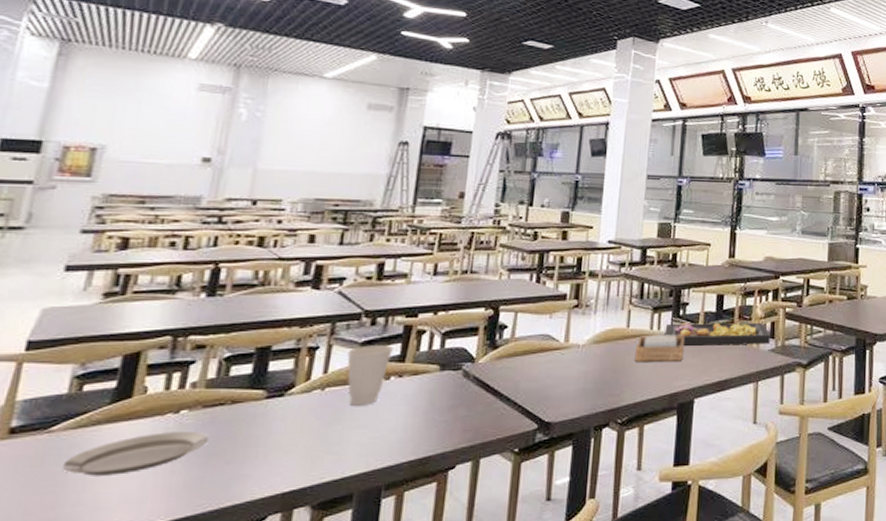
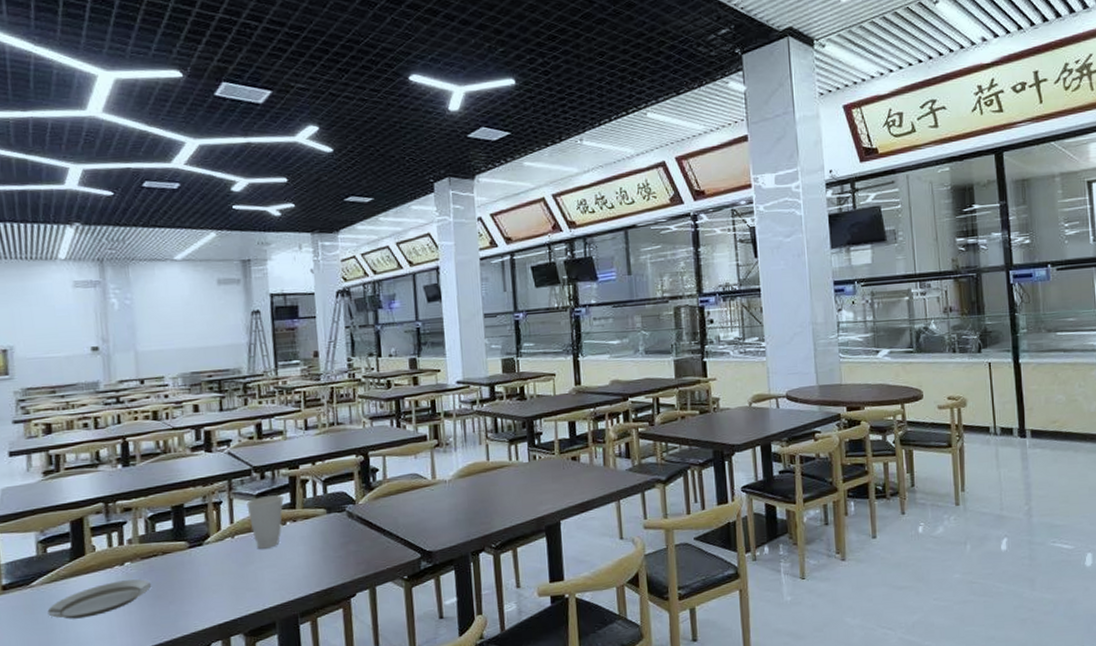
napkin holder: present [634,334,684,362] -> none [498,463,544,491]
food tray: present [665,322,770,346] -> none [523,445,626,473]

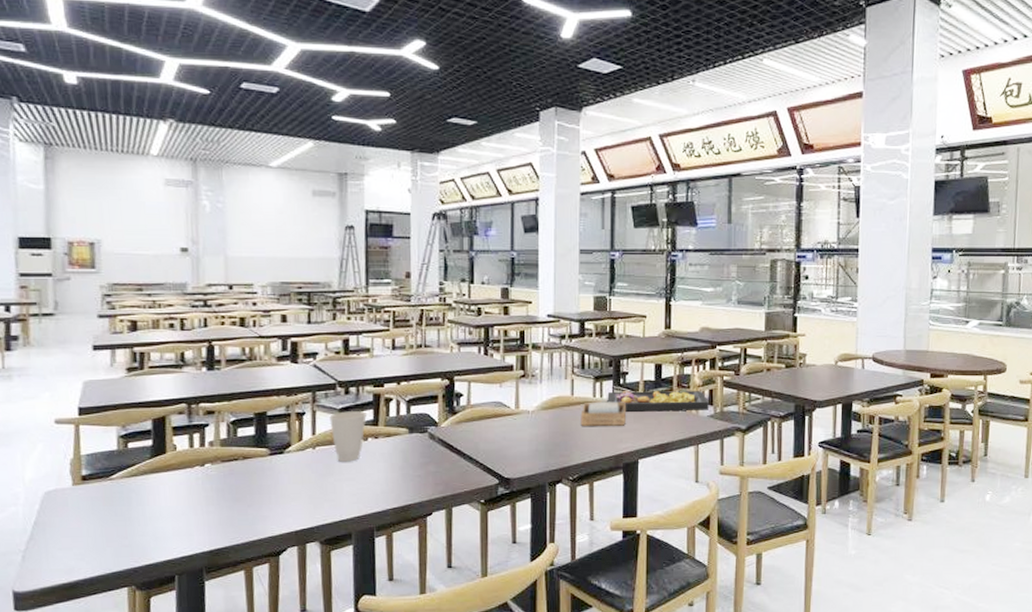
plate: present [47,579,152,619] -> none [126,481,231,514]
napkin holder: none [498,463,544,491] -> present [580,401,626,426]
food tray: none [523,445,626,473] -> present [607,390,709,412]

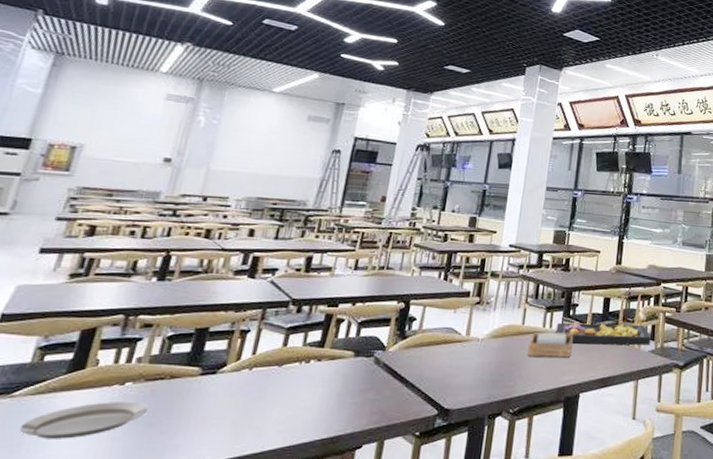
plate: none [126,481,231,514] -> present [20,402,148,439]
cup: present [329,411,367,462] -> none [272,330,315,386]

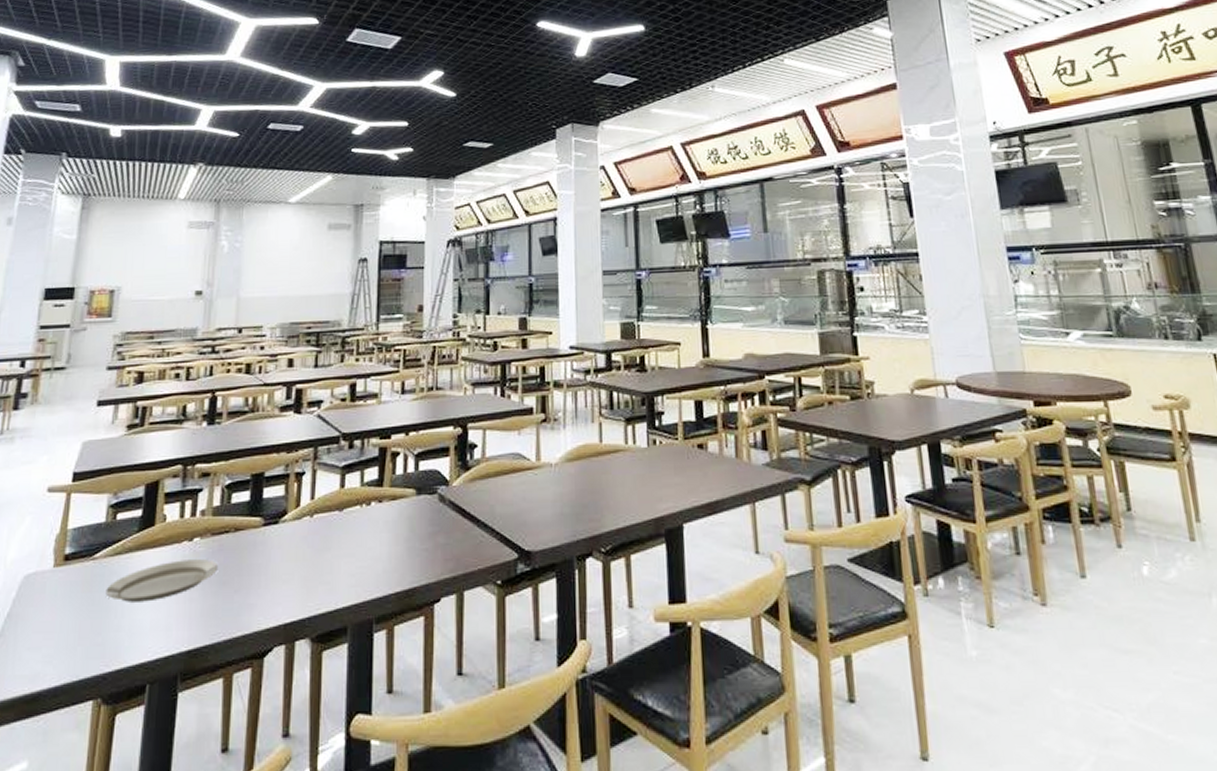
napkin holder: present [527,332,573,358] -> none [611,449,665,481]
food tray: present [555,321,651,346] -> none [641,432,763,462]

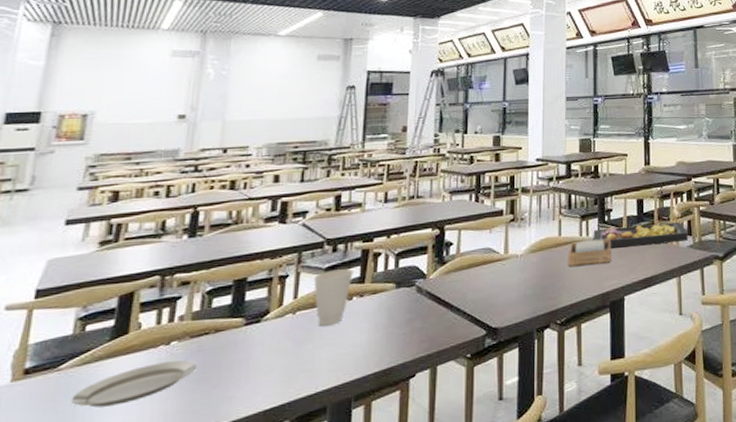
cup: none [330,469,371,533] -> present [314,269,353,326]
napkin holder: none [611,449,665,481] -> present [568,239,611,266]
food tray: none [641,432,763,462] -> present [593,222,688,248]

